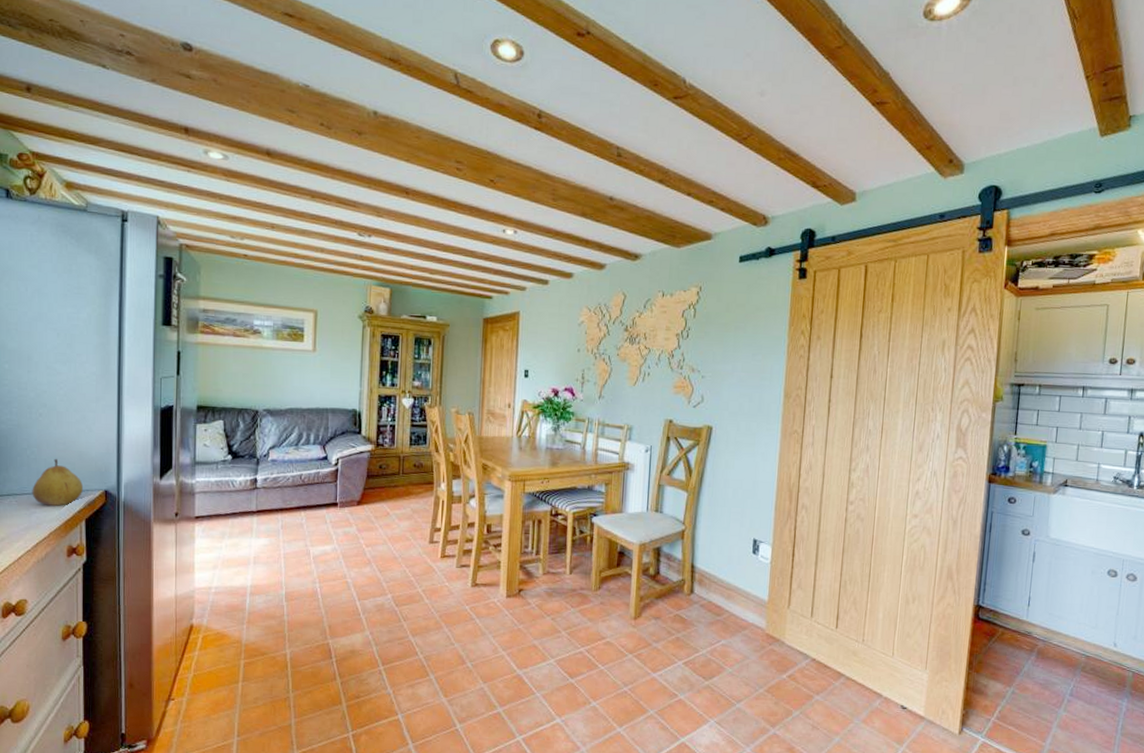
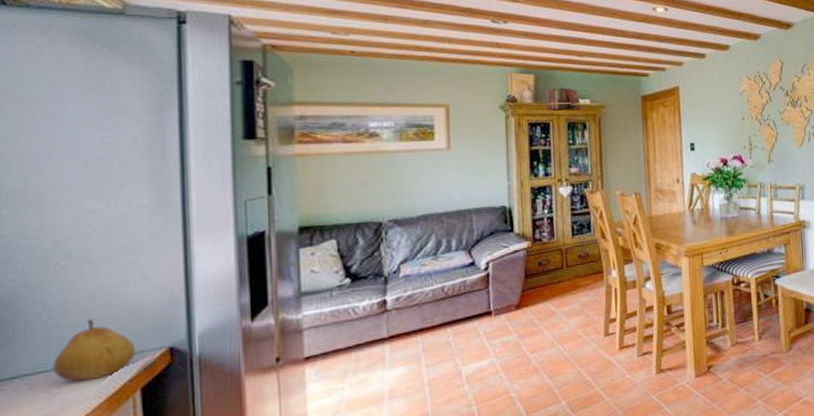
books: none [397,303,429,326] -> present [544,87,582,111]

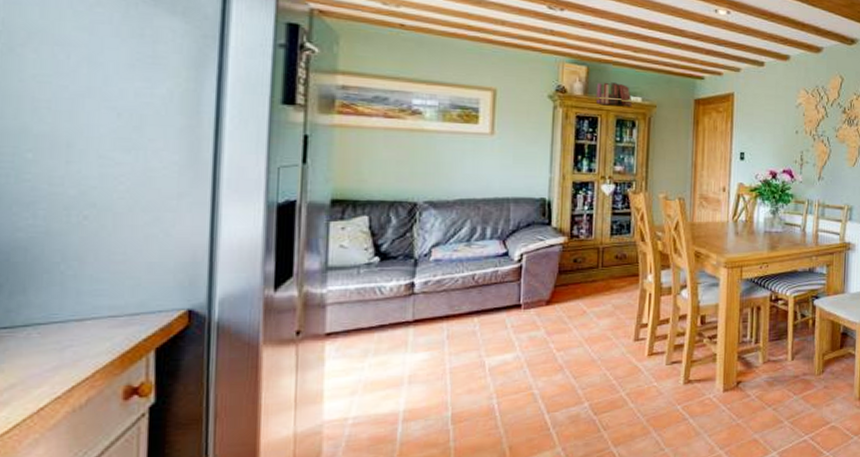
fruit: present [52,318,136,382] -> none [66,272,154,335]

